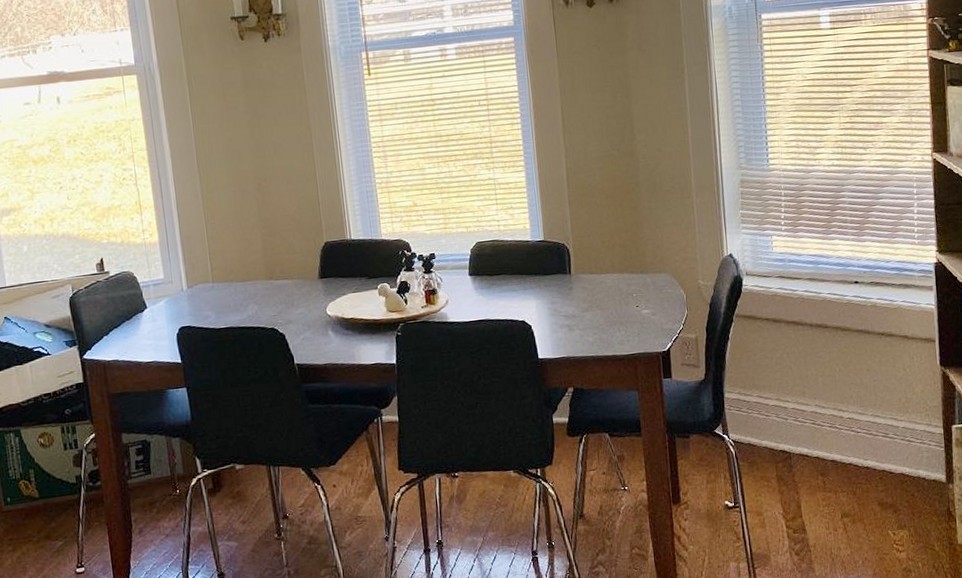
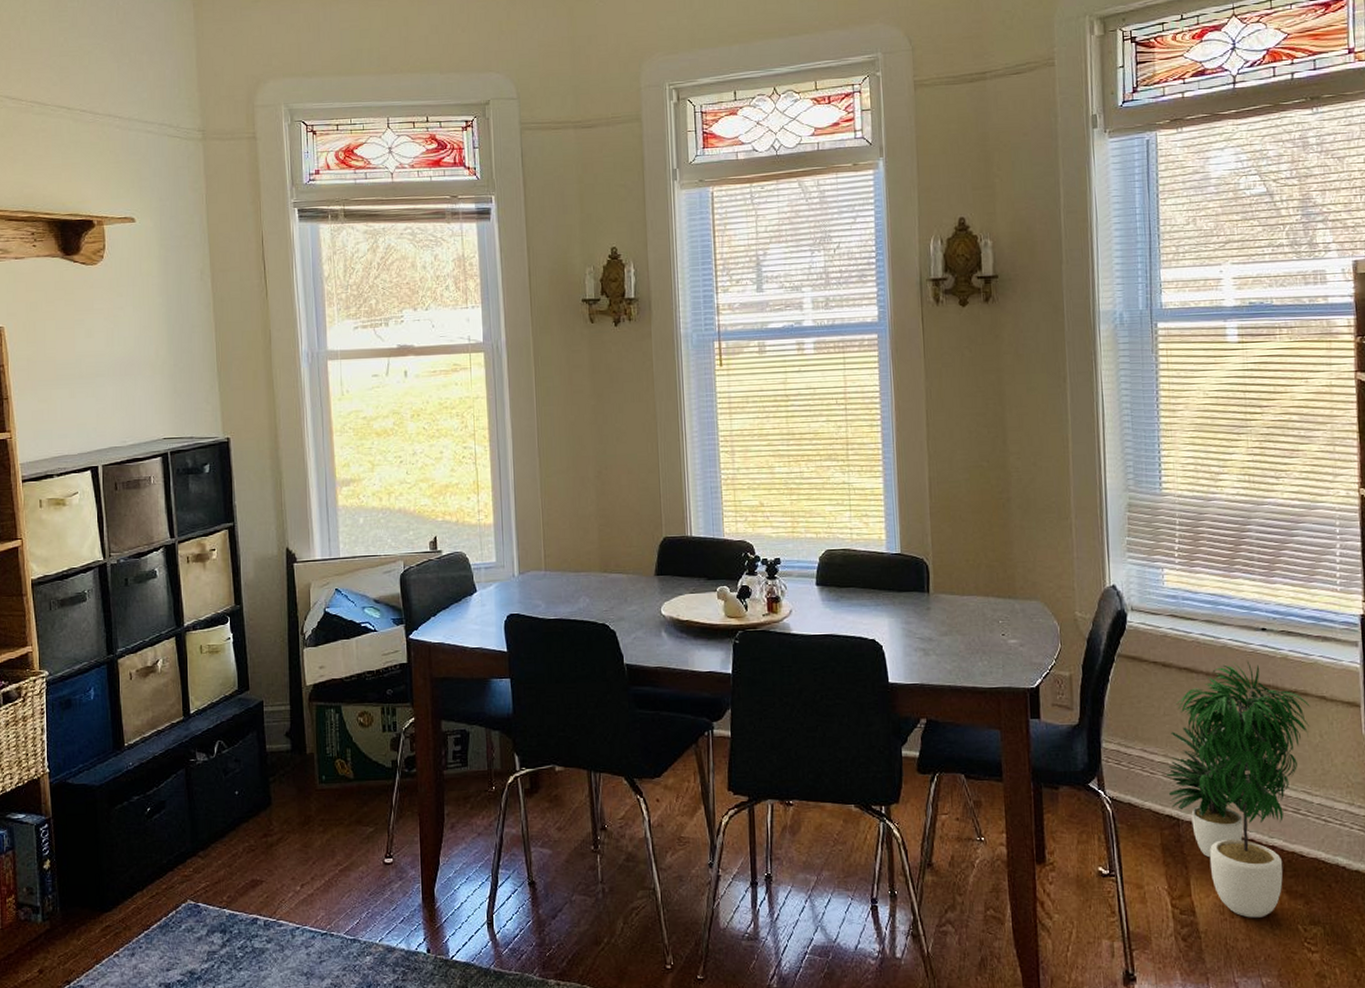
potted plant: none [778,311,896,530] -> present [1165,661,1311,918]

